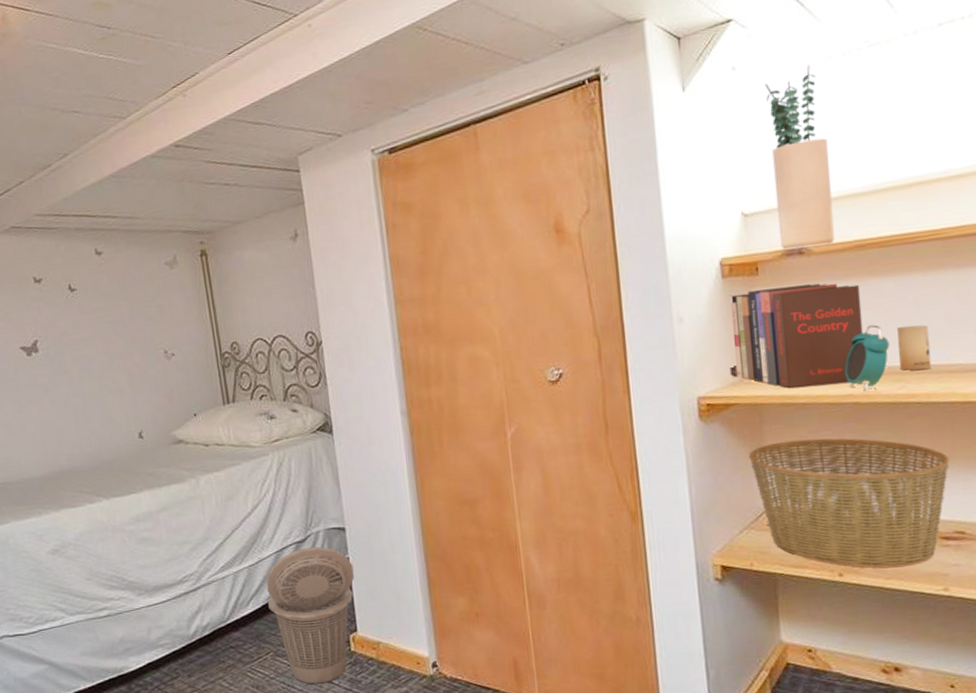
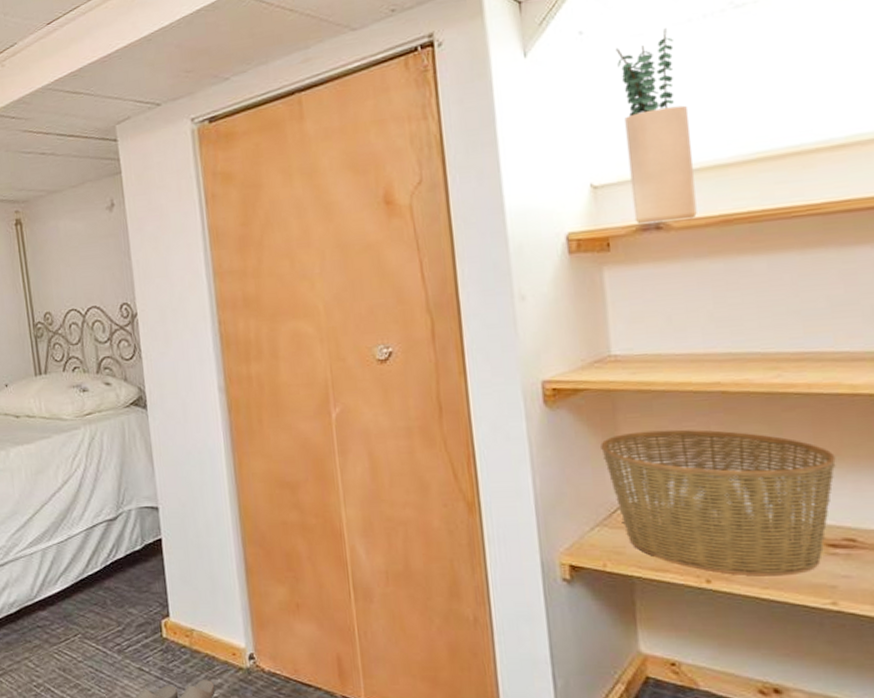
laundry basket: present [266,546,354,684] -> none [75,525,167,670]
books: present [729,283,864,388] -> none [577,260,732,373]
alarm clock: present [845,324,890,393] -> none [710,306,763,381]
candle: present [897,325,932,371] -> none [771,307,813,358]

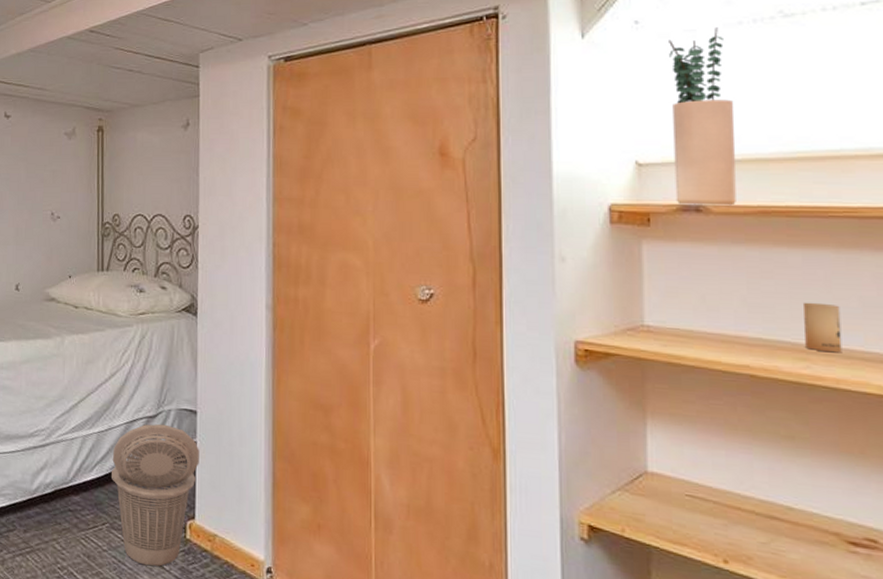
laundry basket: none [75,525,167,670] -> present [111,424,199,567]
basket: present [601,429,836,576] -> none [628,402,861,568]
candle: none [771,307,813,358] -> present [804,302,842,353]

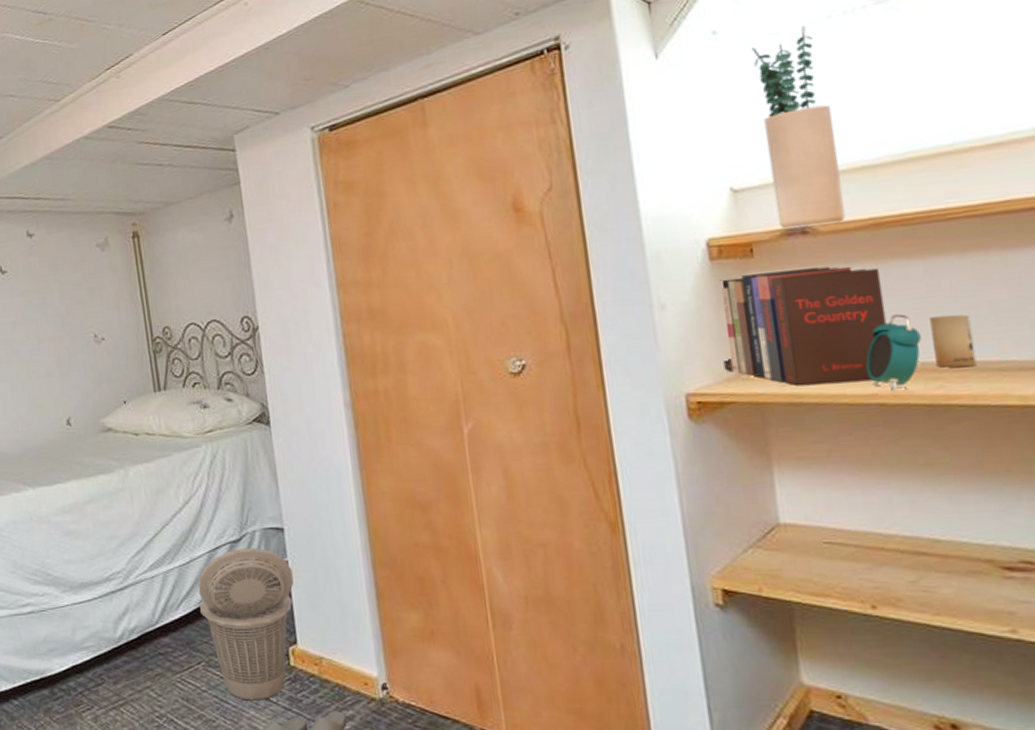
books: none [612,241,765,352] -> present [719,266,887,385]
alarm clock: none [741,296,794,366] -> present [866,314,921,392]

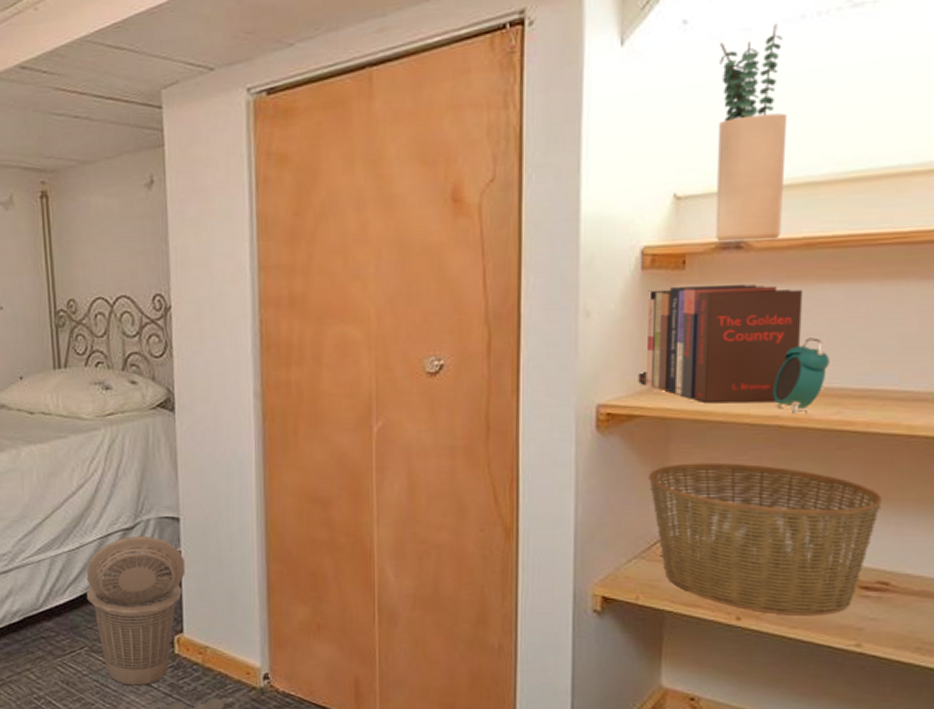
basket: none [751,444,1009,602] -> present [649,463,882,616]
candle: present [930,314,977,368] -> none [839,341,879,395]

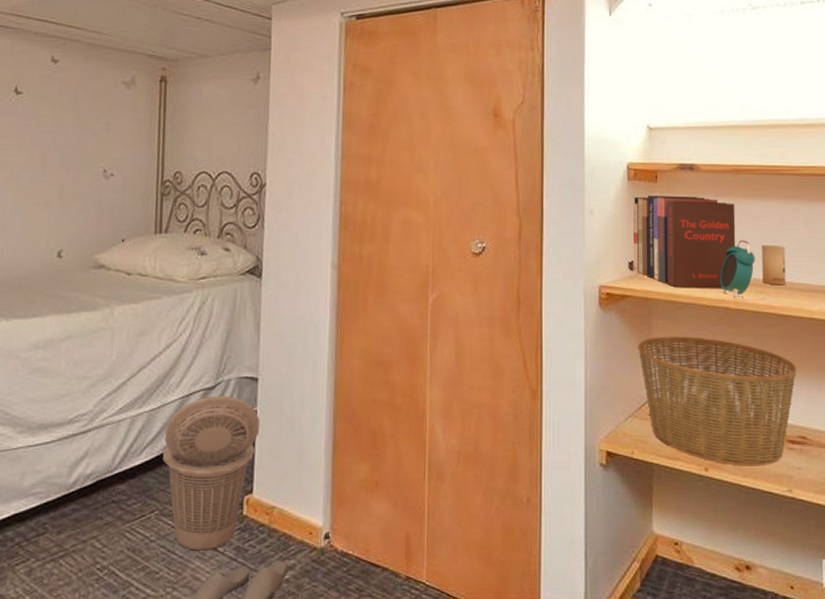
vase: present [715,24,788,242] -> none [673,14,718,165]
candle: none [839,341,879,395] -> present [762,244,786,286]

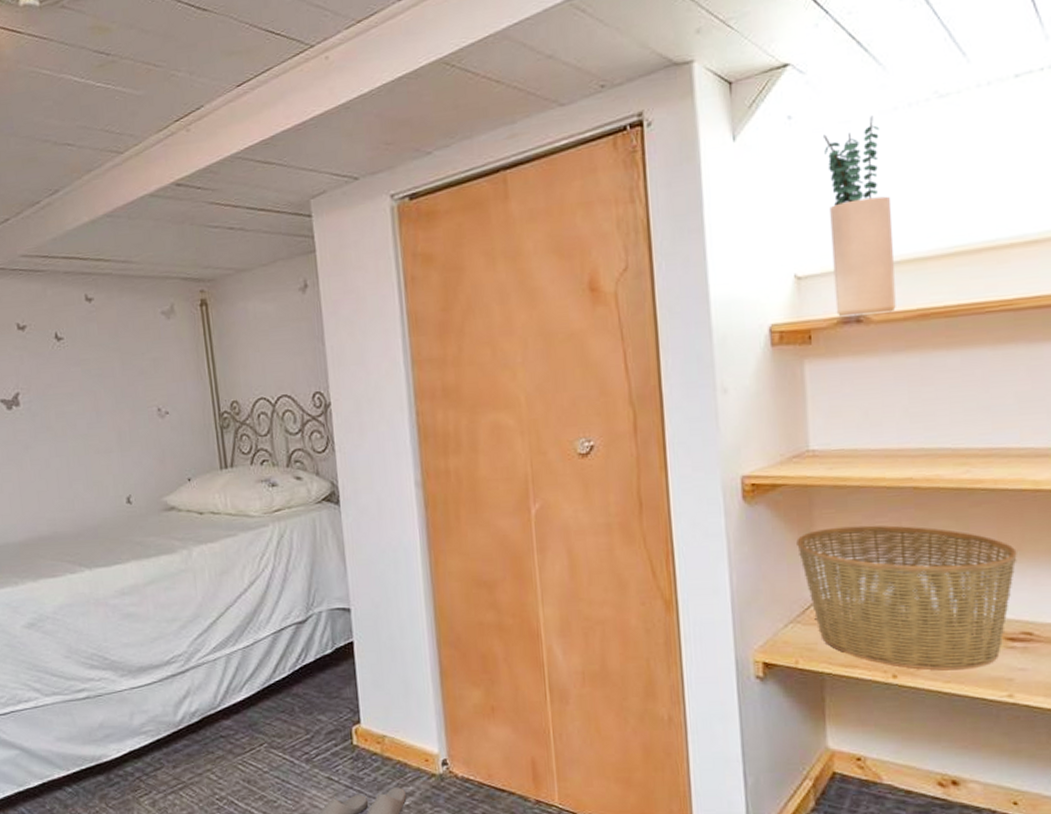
laundry basket: present [162,395,260,551] -> none [262,628,359,780]
books: present [628,195,736,288] -> none [777,355,926,469]
vase: none [673,14,718,165] -> present [823,116,896,317]
alarm clock: present [720,240,755,300] -> none [904,402,954,476]
candle: present [762,244,786,286] -> none [963,403,1000,454]

